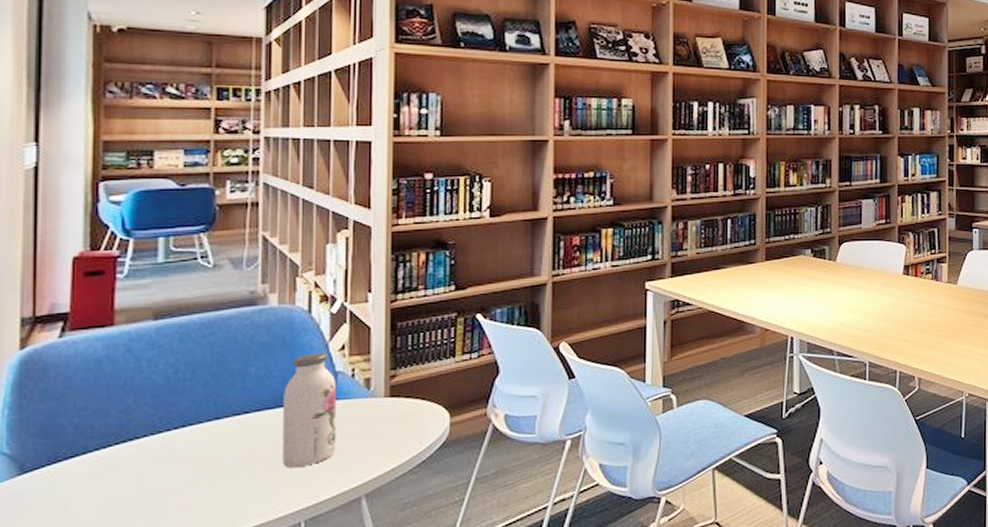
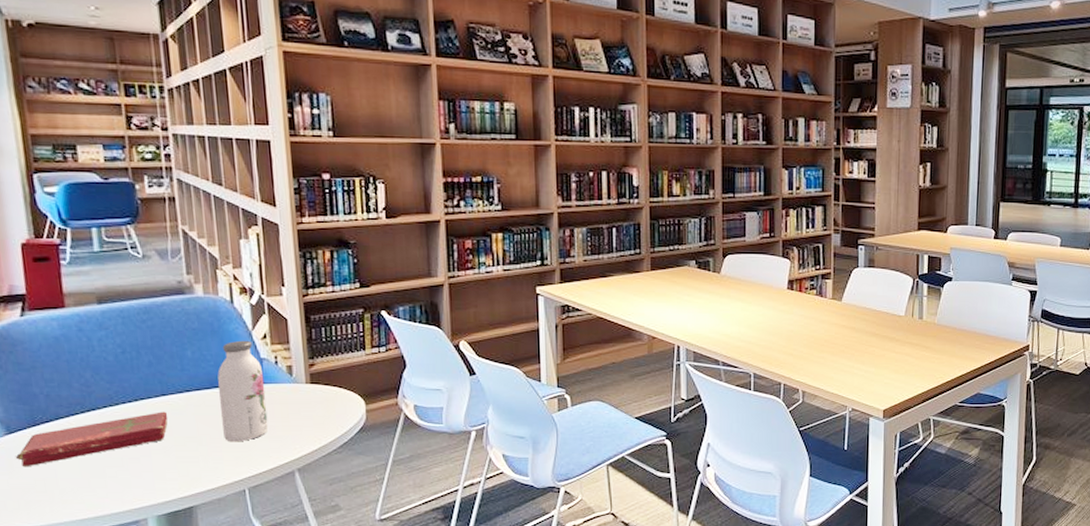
book: none [25,437,219,513] -> present [15,411,168,467]

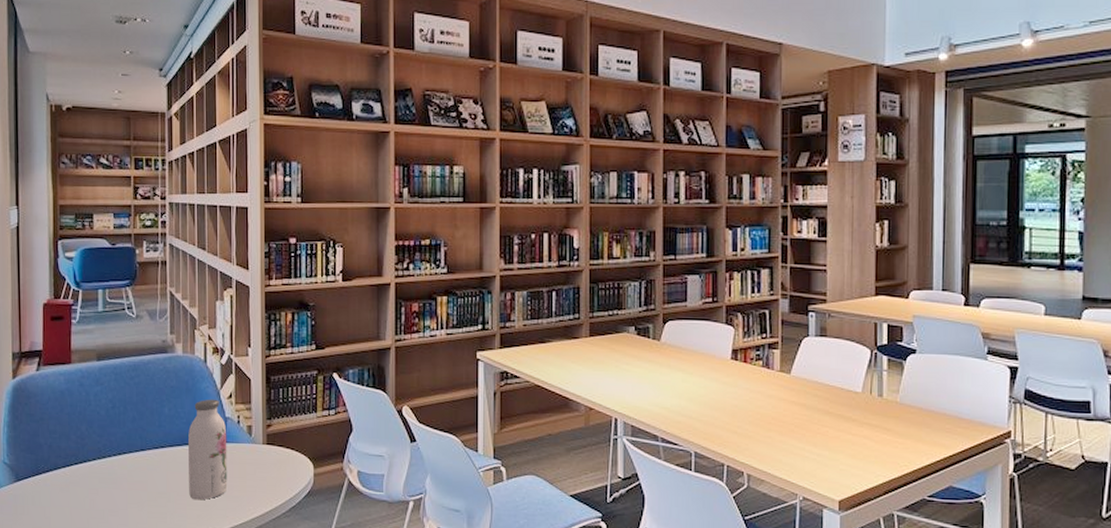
book: present [15,411,168,467] -> none [20,466,144,514]

